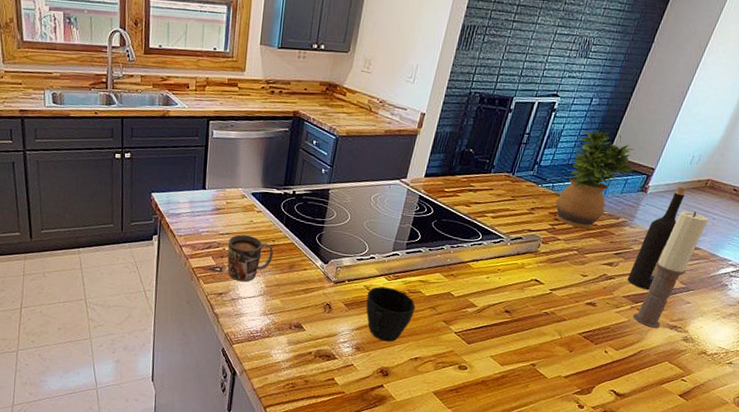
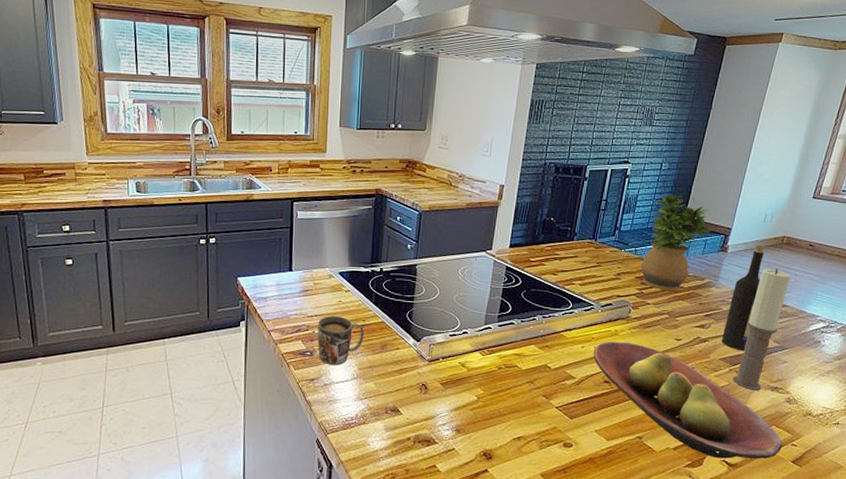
cup: present [366,286,416,342] -> none [462,362,513,422]
fruit bowl: none [497,273,673,391] -> present [593,341,783,459]

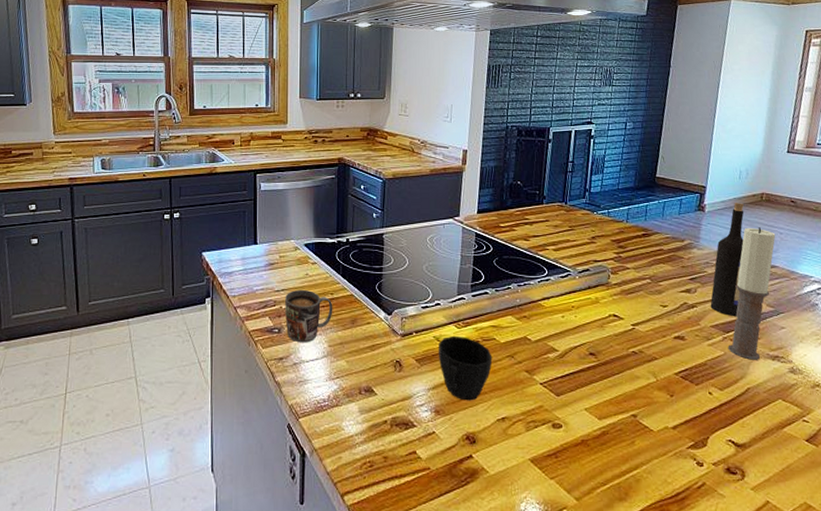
cup: none [462,362,513,422] -> present [438,335,493,401]
fruit bowl: present [593,341,783,459] -> none [575,309,793,438]
potted plant: present [640,193,712,291] -> none [615,153,686,253]

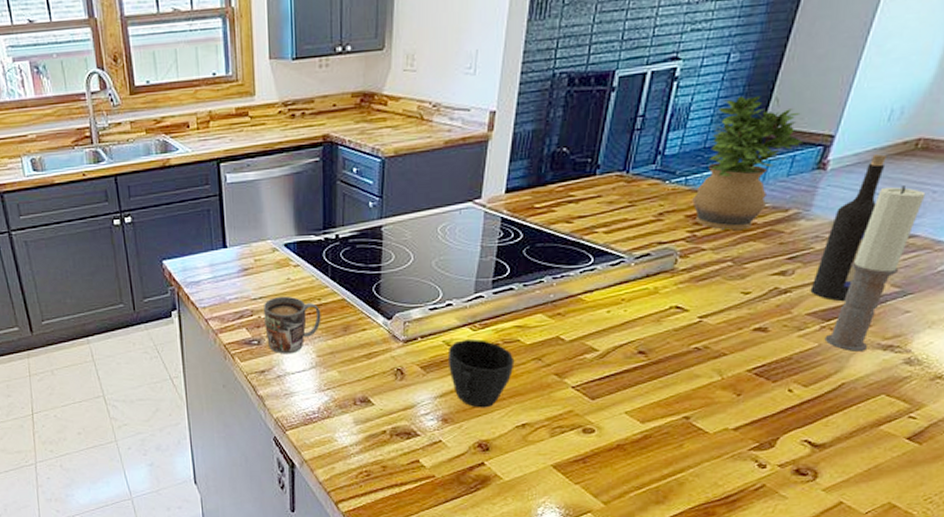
potted plant: none [615,153,686,253] -> present [692,96,804,230]

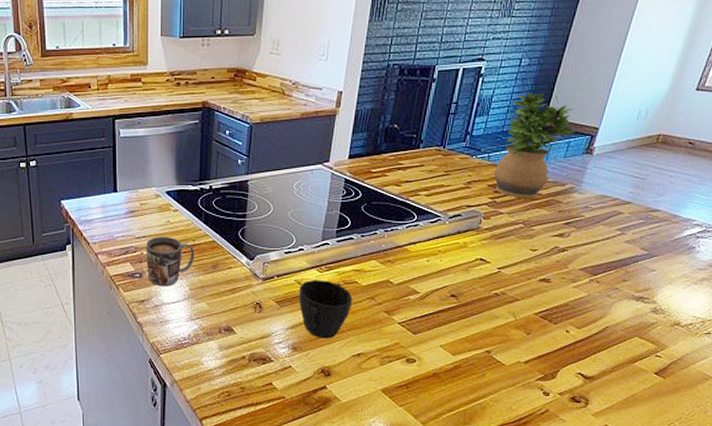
wine bottle: present [810,154,887,302] -> none [582,145,636,260]
candle: present [824,186,926,351] -> none [593,170,665,301]

